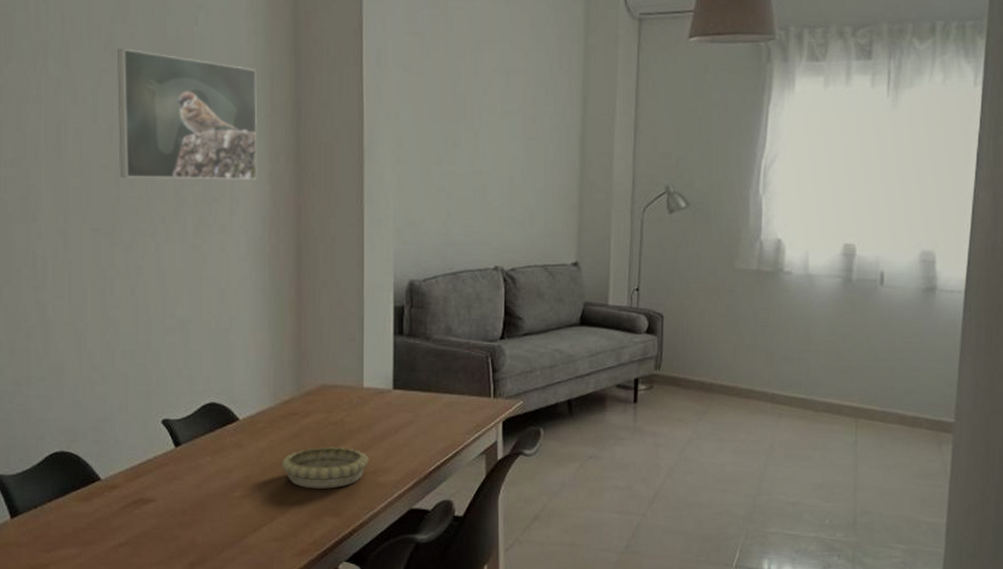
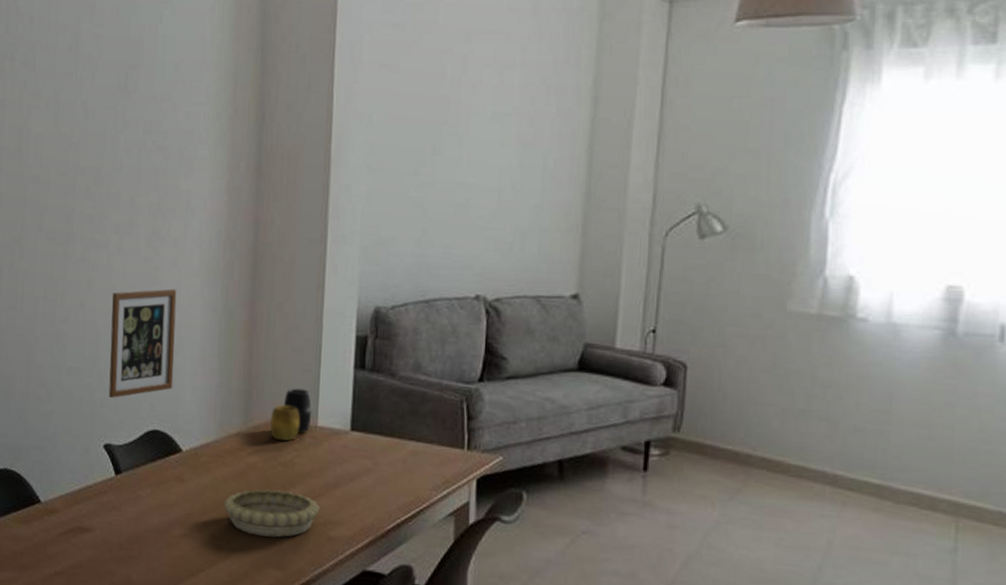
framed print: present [116,48,258,181] -> none [76,49,220,190]
picture frame: none [162,272,227,376] -> present [108,288,177,398]
vase: none [321,356,358,402] -> present [270,388,313,441]

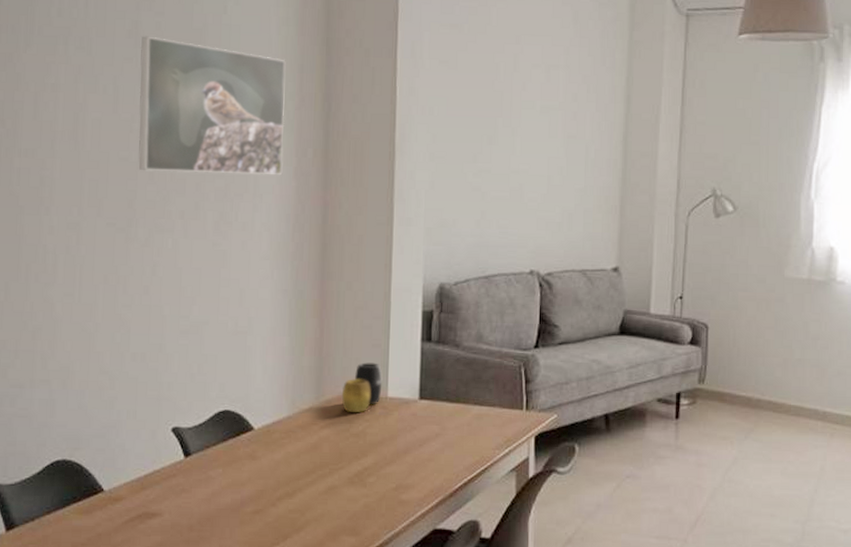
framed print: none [76,49,220,190] -> present [138,36,286,176]
picture frame: present [108,288,177,398] -> none [176,271,246,381]
decorative bowl: present [224,489,320,538] -> none [297,460,391,506]

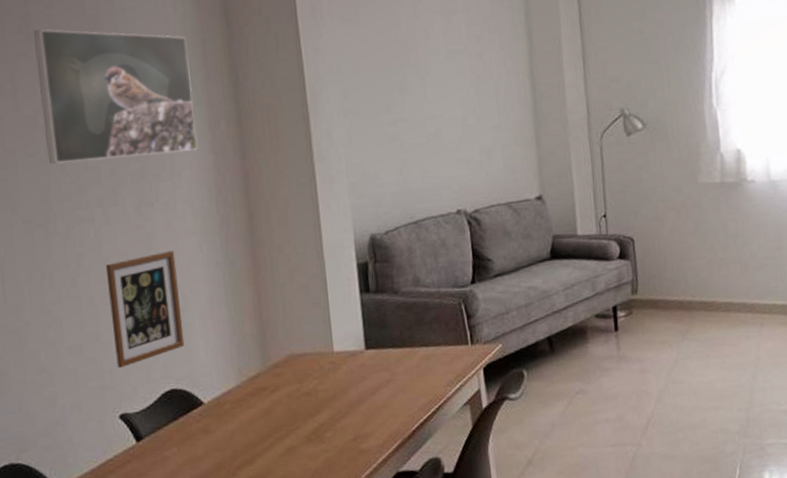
picture frame: none [176,271,246,381] -> present [105,250,185,368]
vase: present [342,362,383,412] -> none [288,320,327,373]

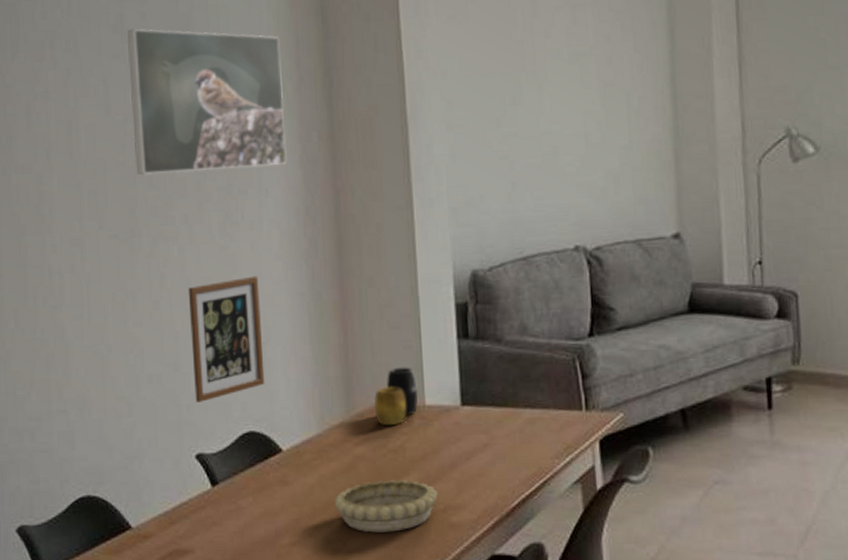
decorative bowl: none [254,418,348,466] -> present [334,480,438,533]
vase: none [288,320,327,373] -> present [374,367,418,425]

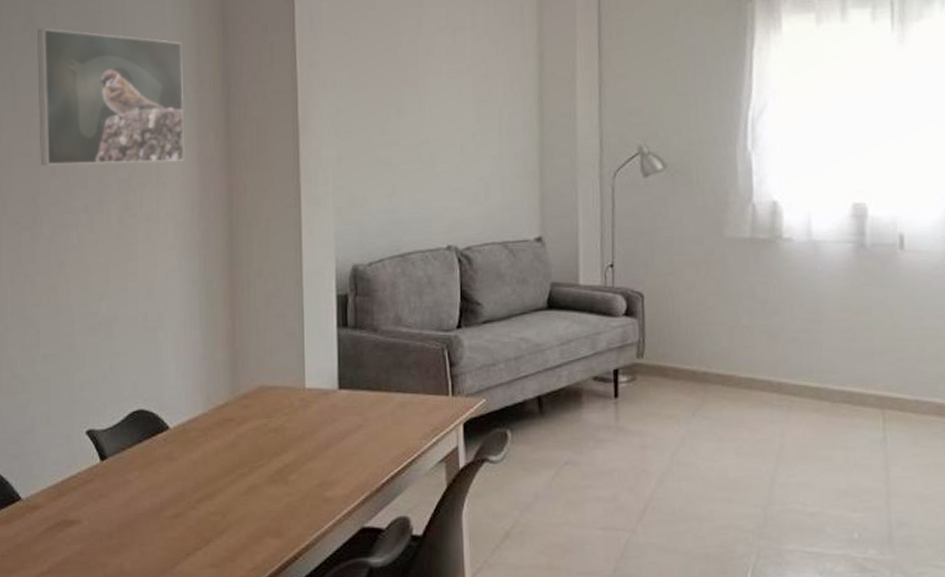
picture frame: present [188,276,265,402] -> none [85,264,155,381]
decorative bowl: present [334,480,438,533] -> none [216,457,314,506]
vase: present [374,367,418,425] -> none [258,352,299,406]

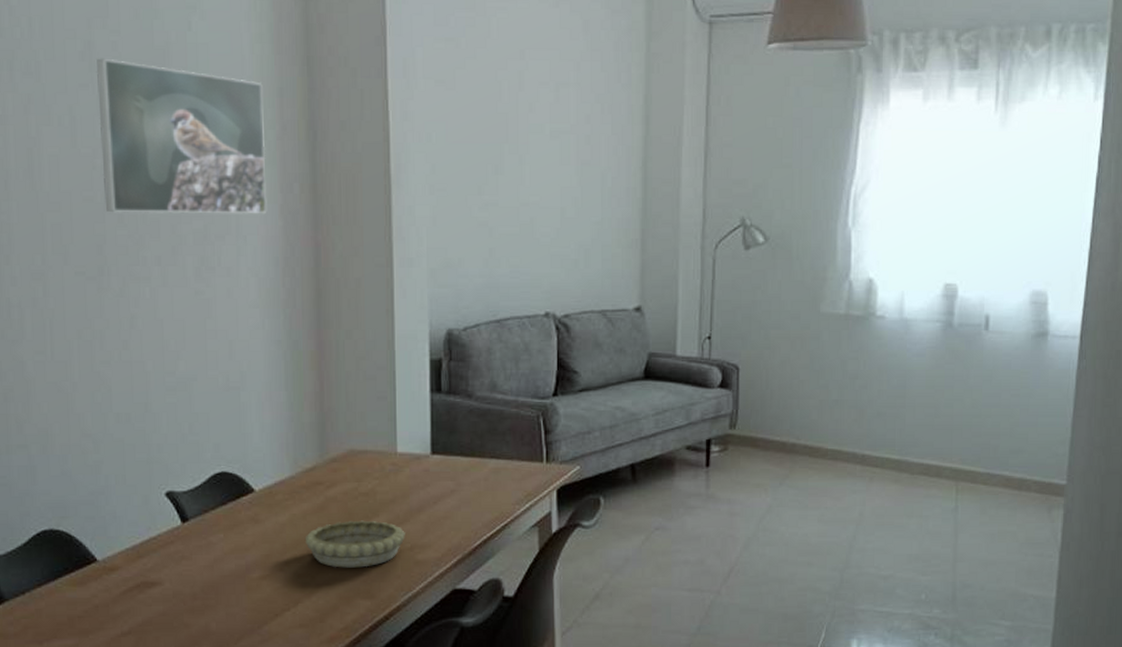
decorative bowl: none [216,457,314,506] -> present [305,520,405,568]

